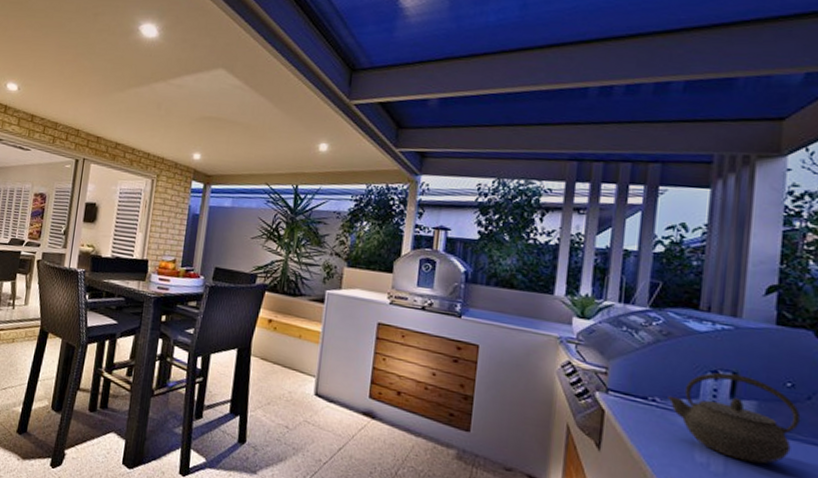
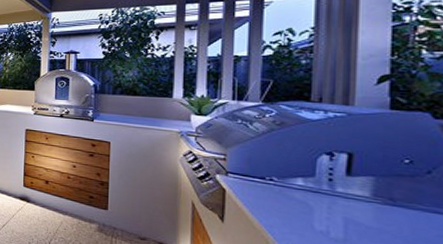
kettle: present [668,372,801,464] -> none [284,153,421,231]

